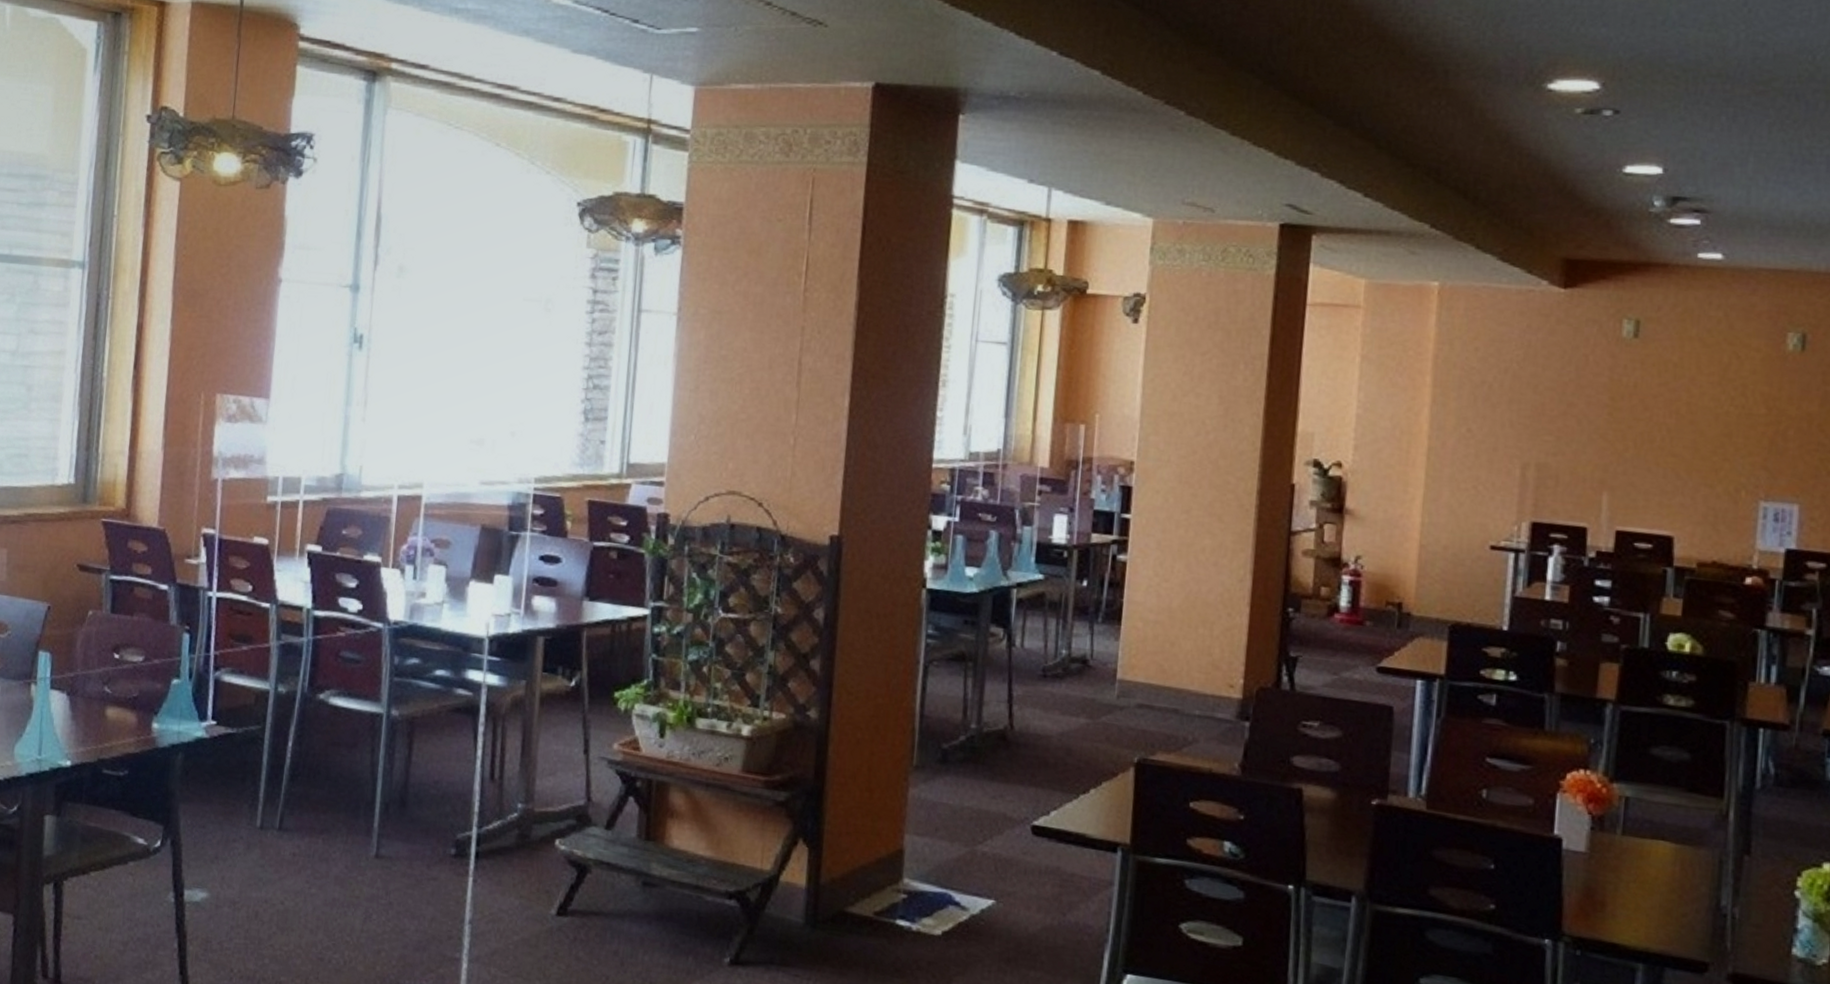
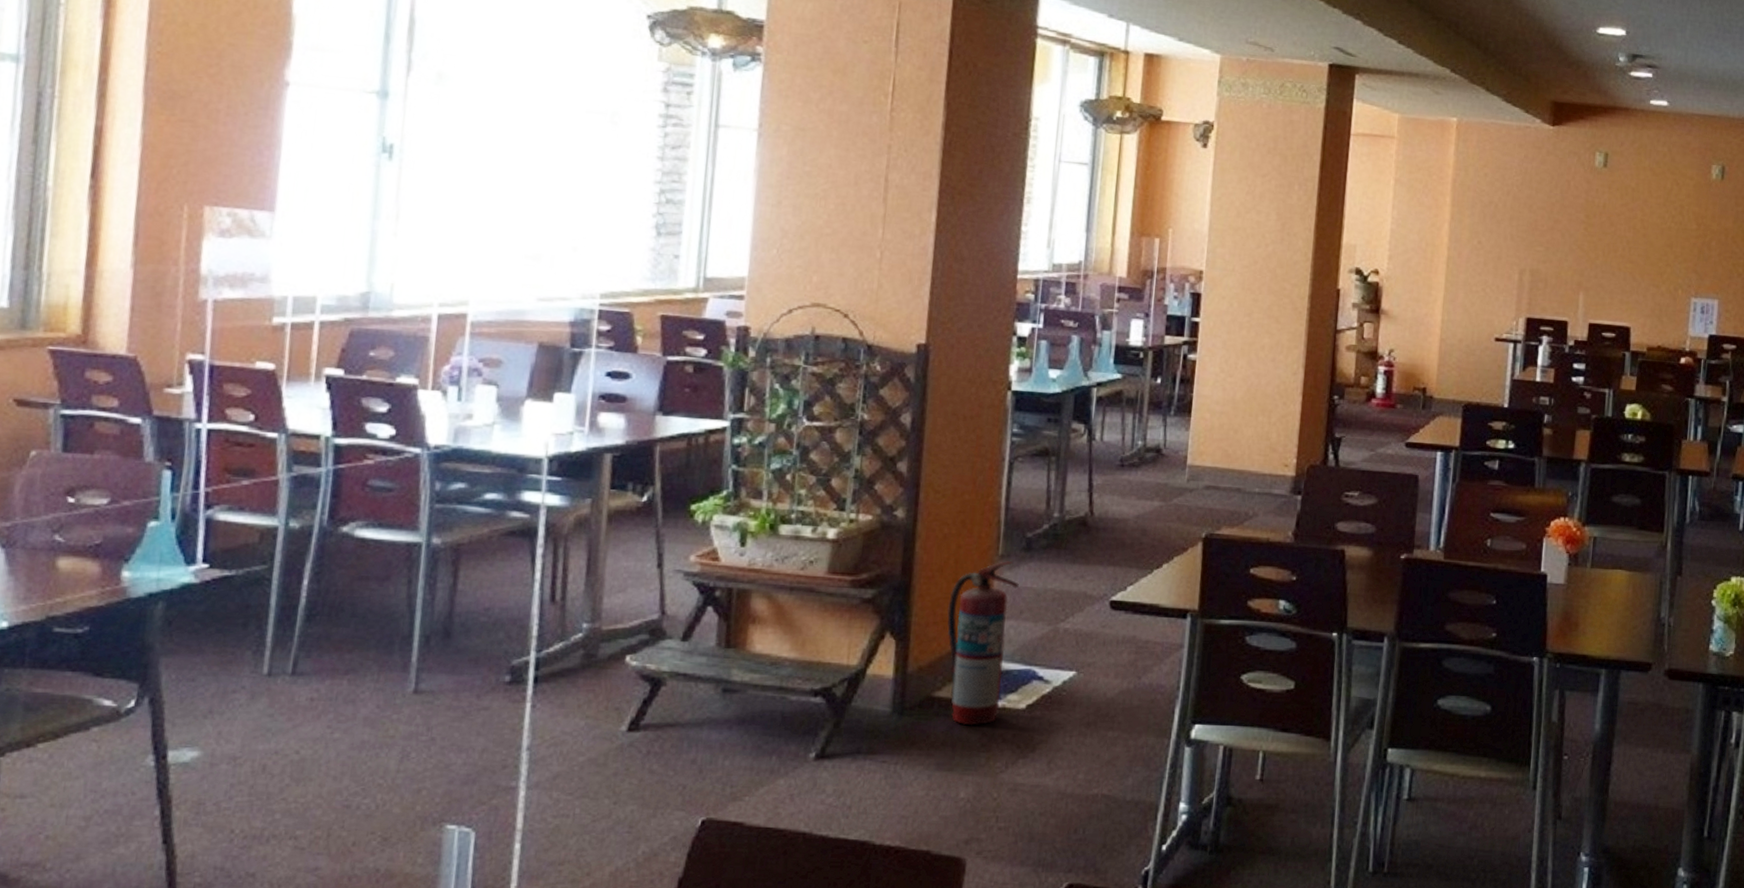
fire extinguisher: none [860,772,934,948] -> present [947,561,1019,726]

